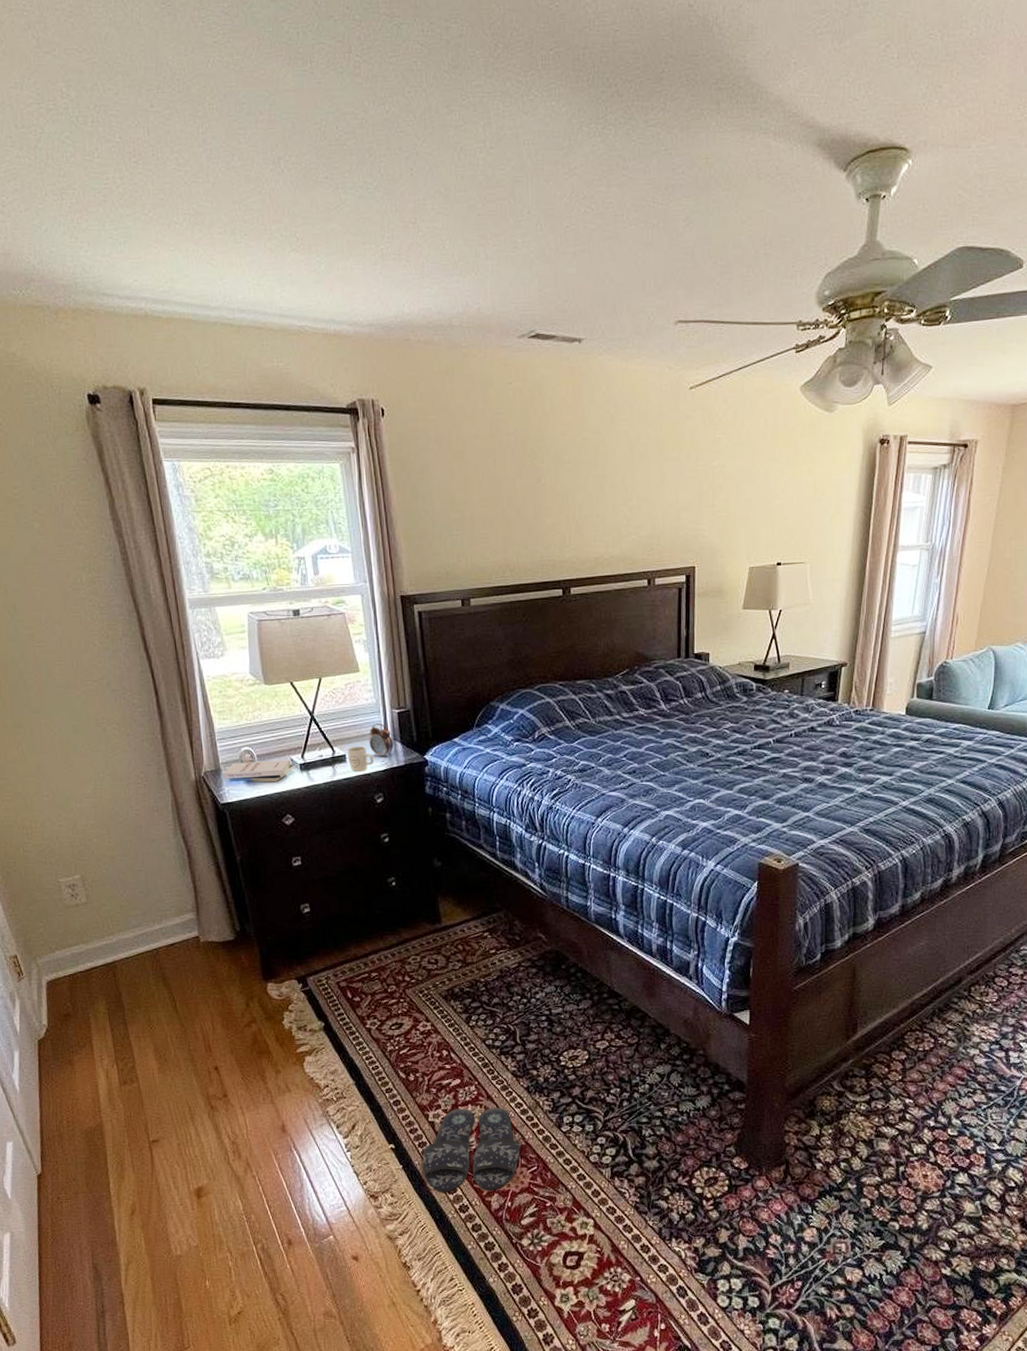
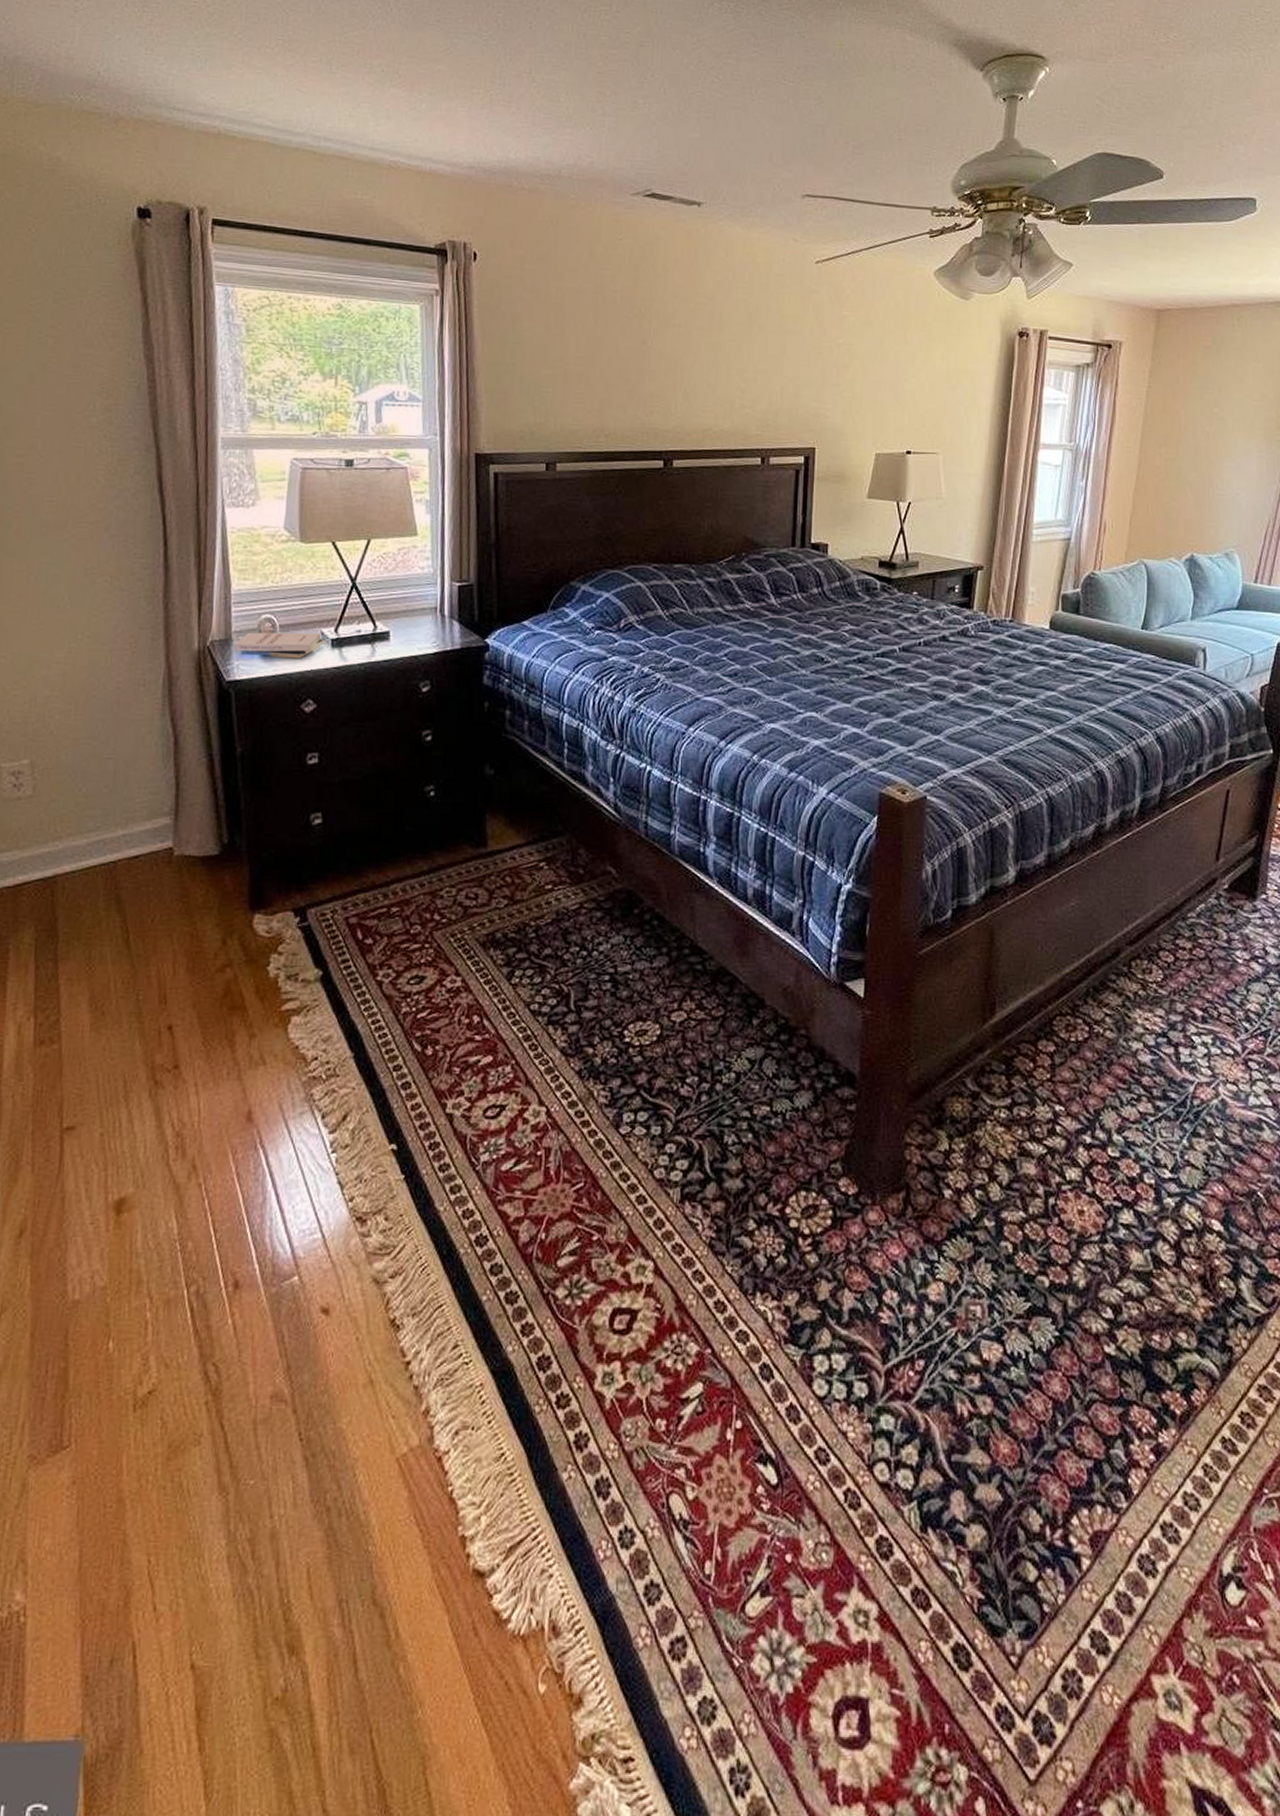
mug: present [347,746,374,773] -> none [392,623,423,654]
alarm clock: present [369,724,394,757] -> none [420,597,450,638]
slippers: present [422,1107,521,1193] -> none [431,1097,566,1216]

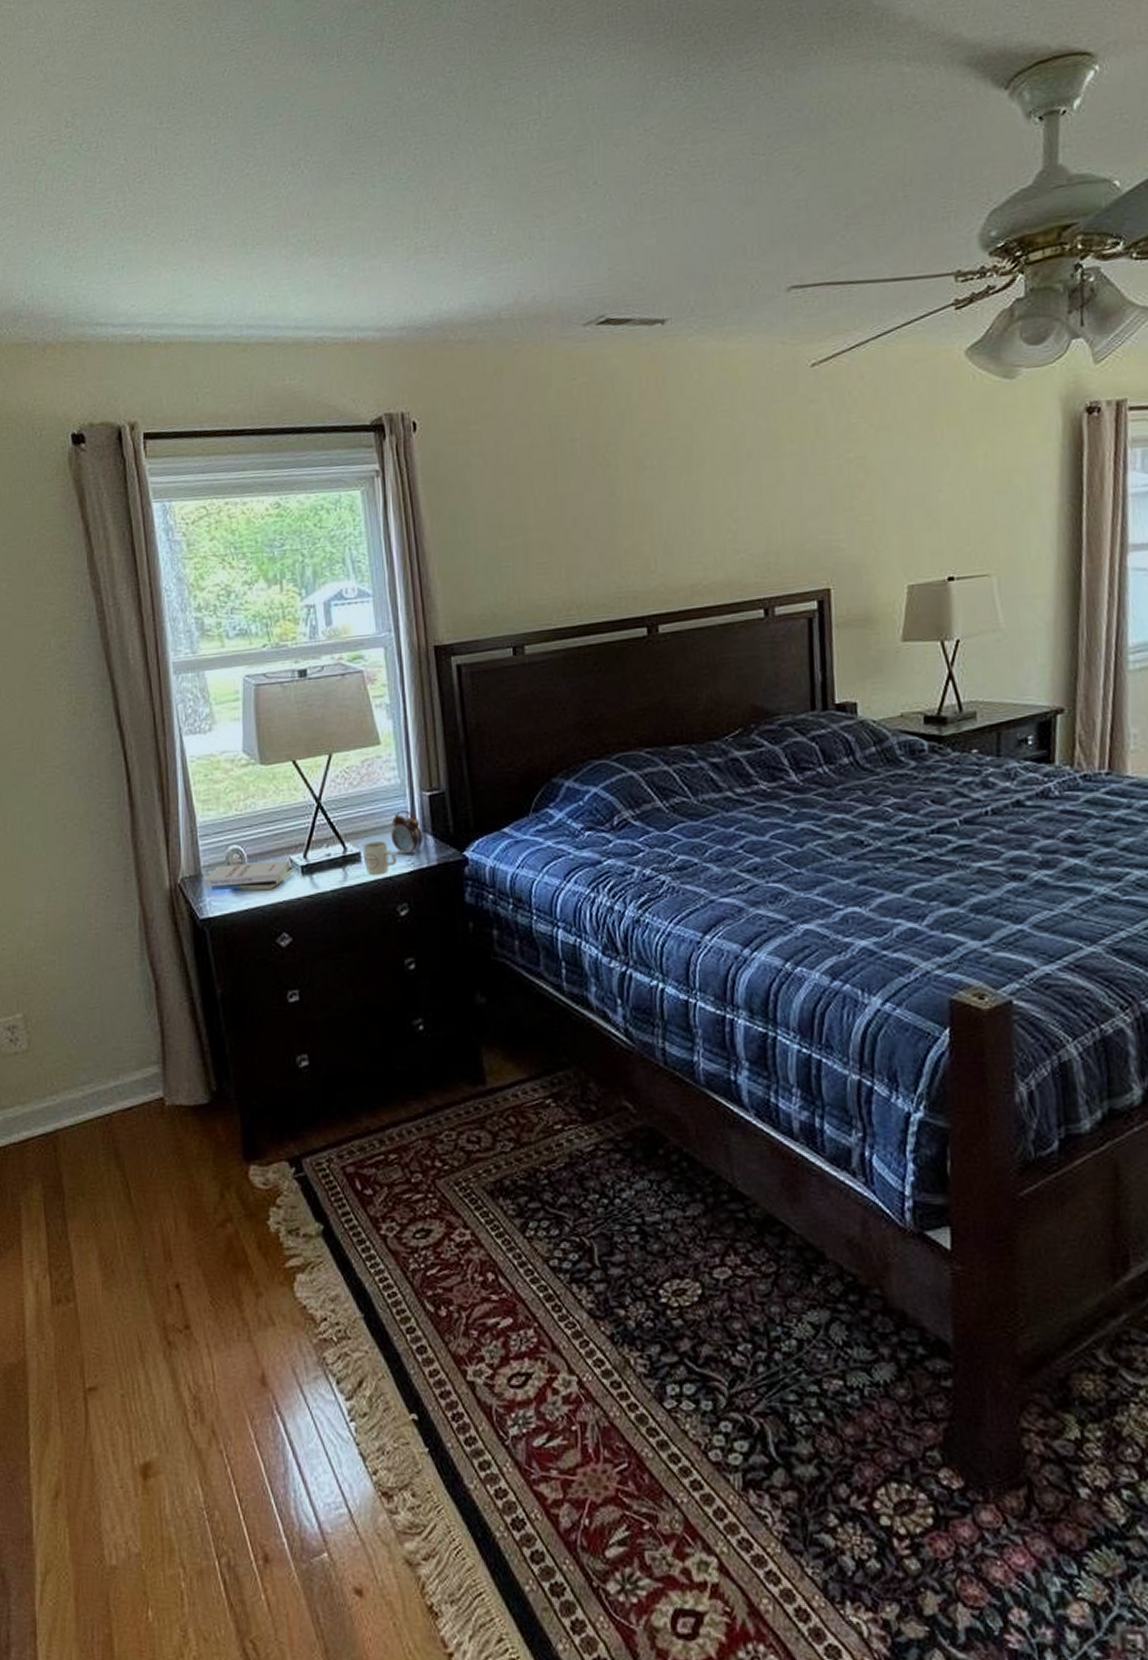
mug: none [392,623,423,654] -> present [363,841,397,876]
alarm clock: none [420,597,450,638] -> present [391,811,423,855]

